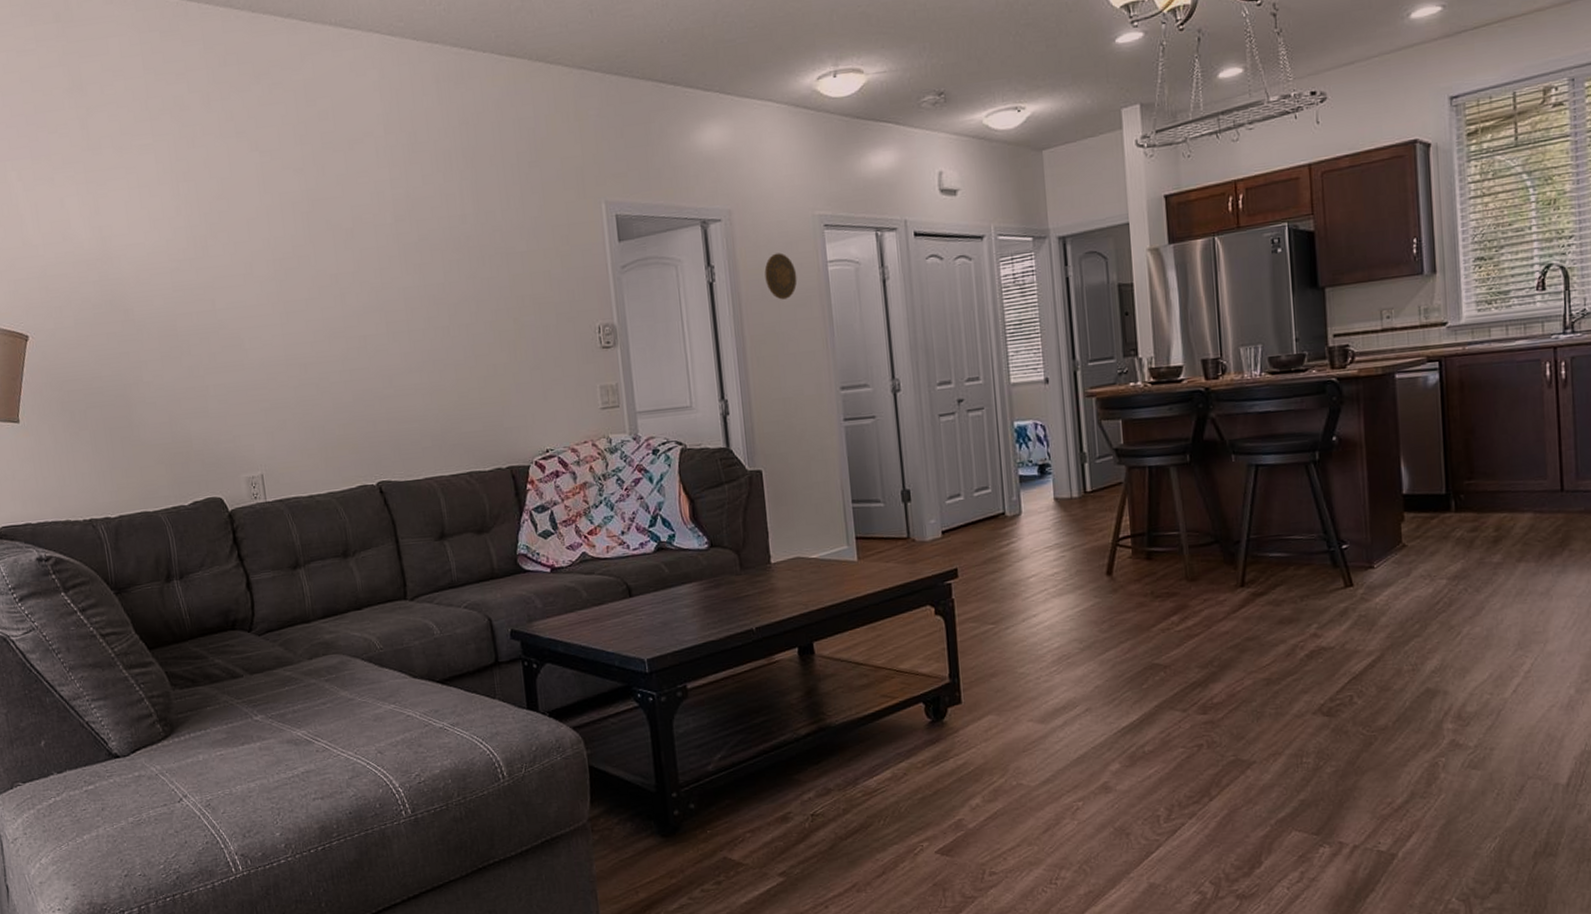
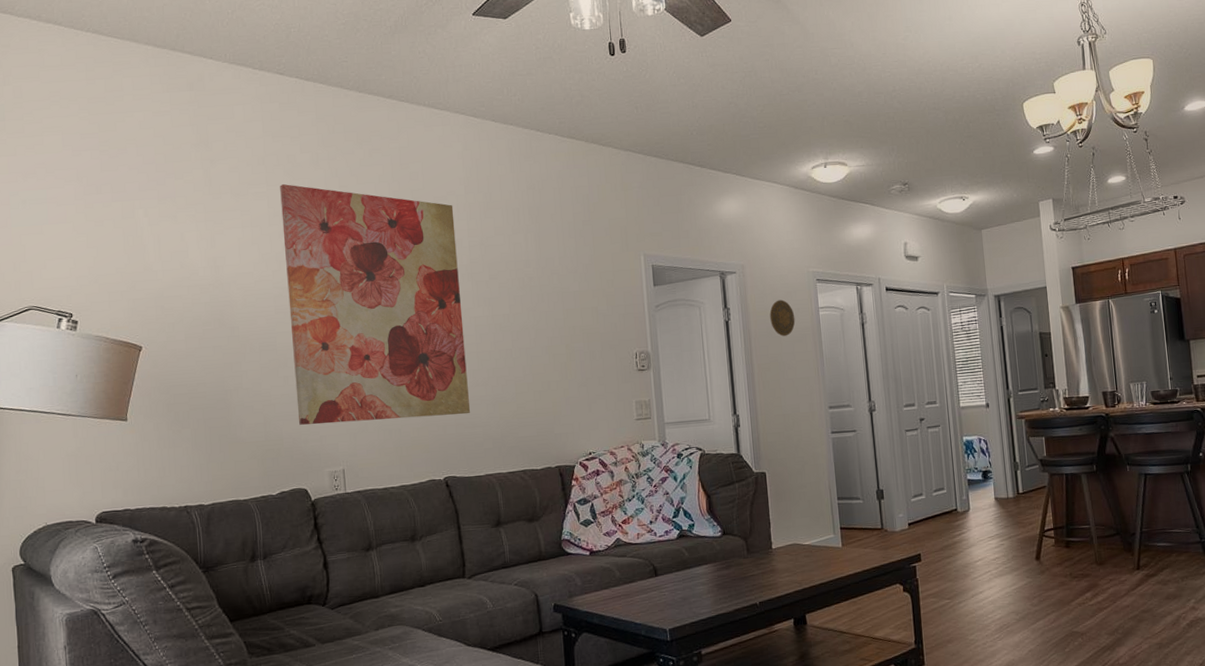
wall art: none [167,132,405,423] -> present [280,183,471,425]

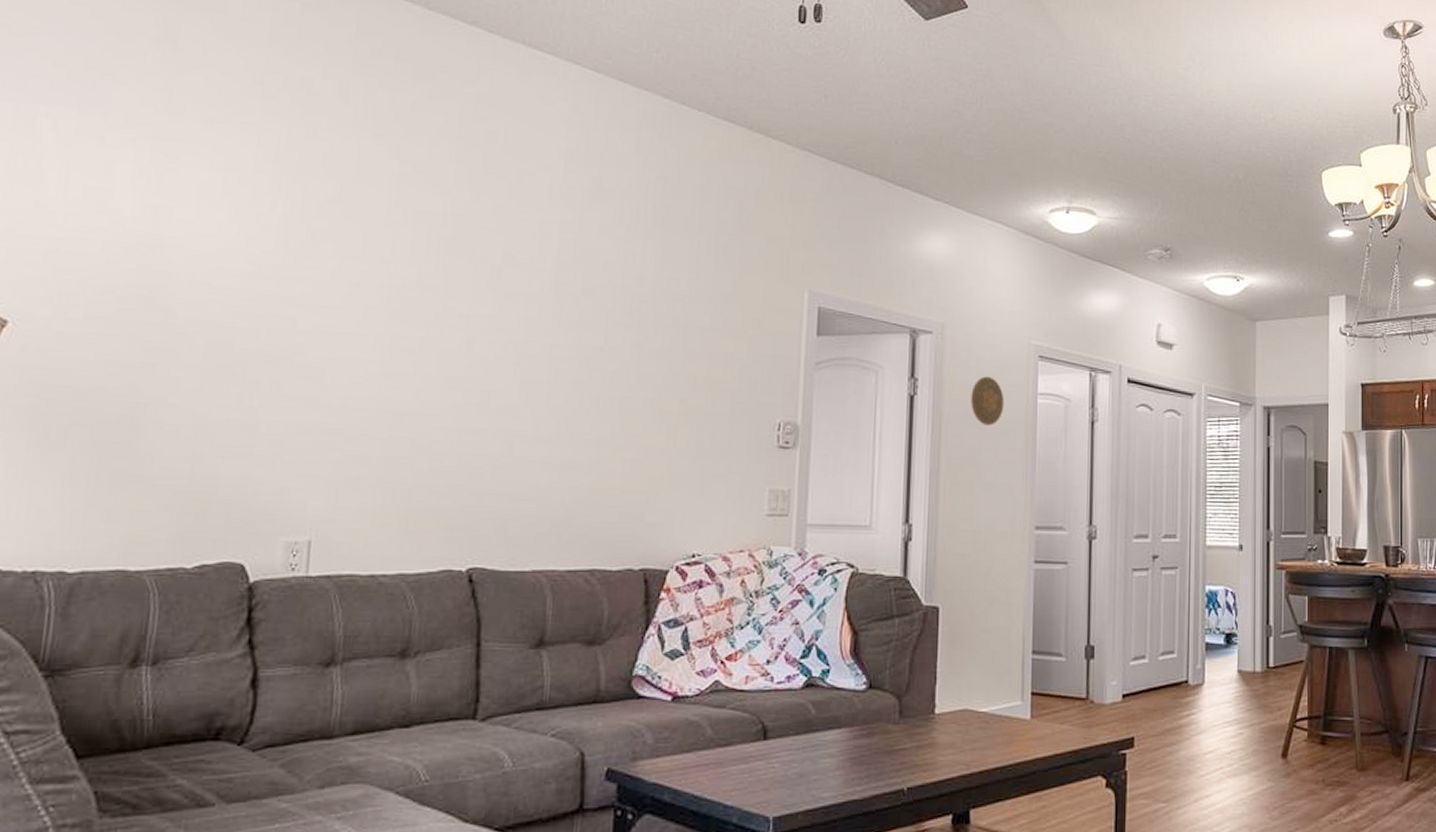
wall art: present [280,183,471,425] -> none [250,116,544,481]

